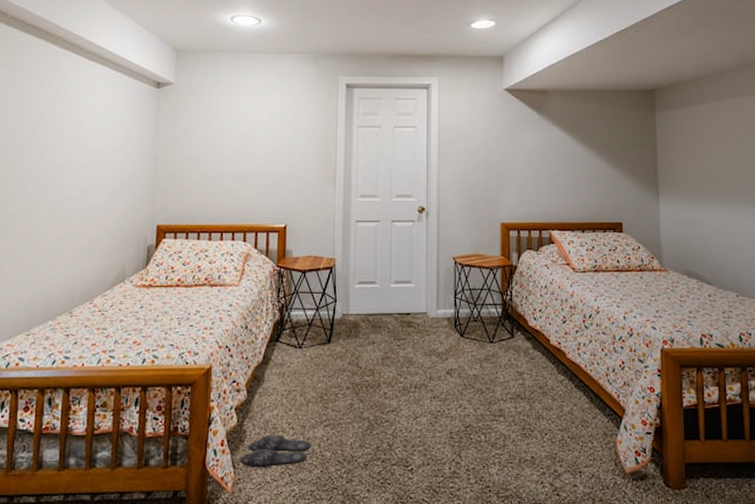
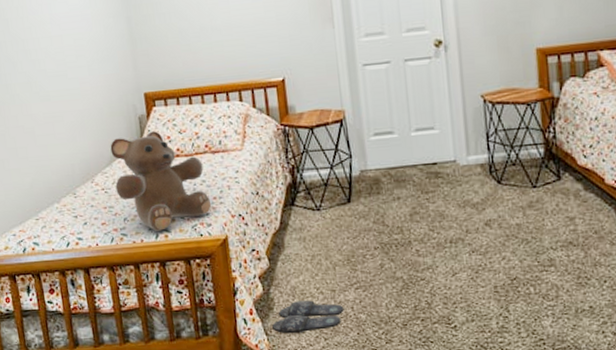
teddy bear: none [112,261,202,356] -> present [110,131,212,231]

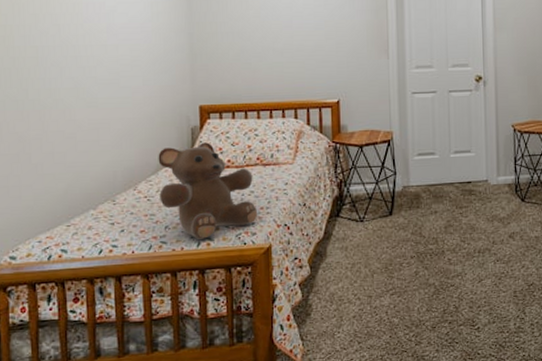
slippers: present [272,300,344,333] -> none [308,306,379,338]

